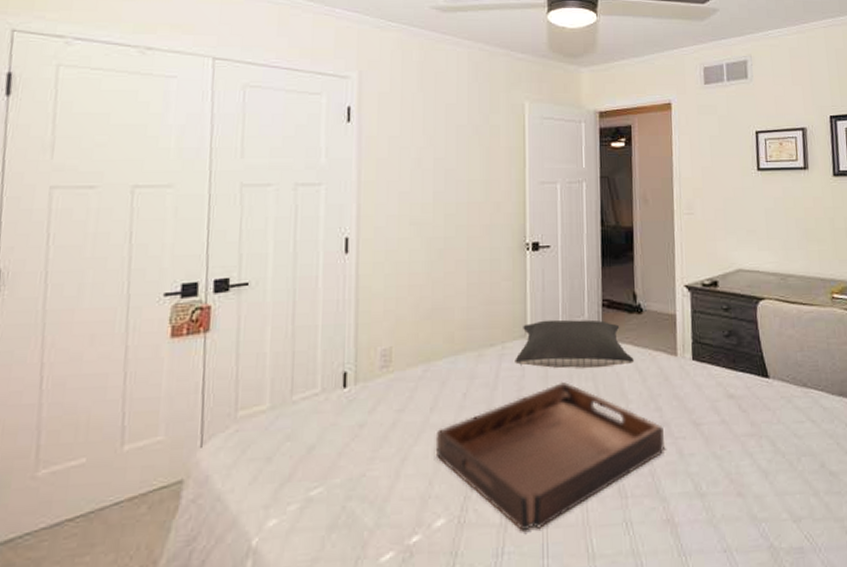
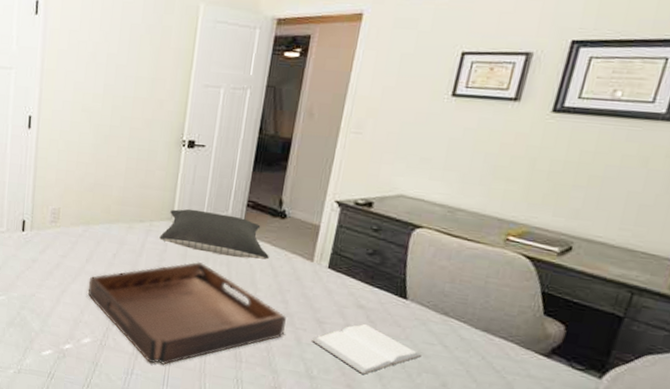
book: none [693,414,796,476] -> present [312,323,421,374]

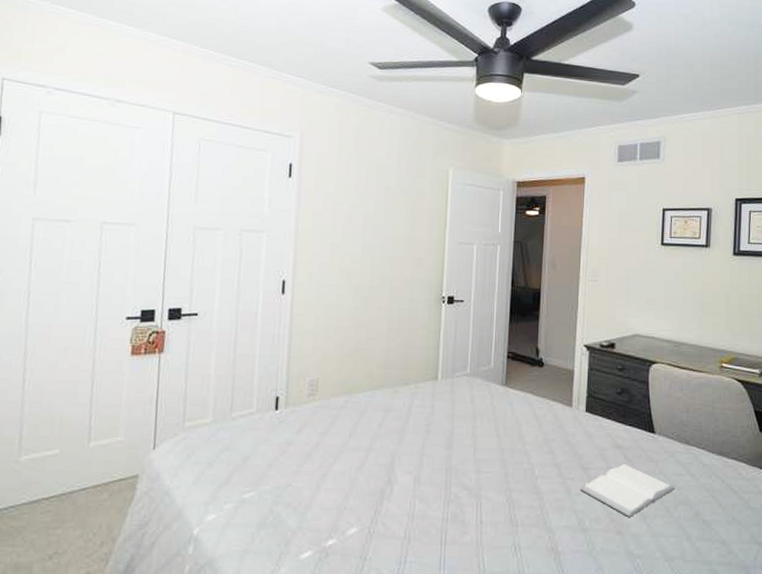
serving tray: present [88,261,286,365] -> none [352,420,554,545]
pillow: present [159,209,269,260] -> none [426,366,532,412]

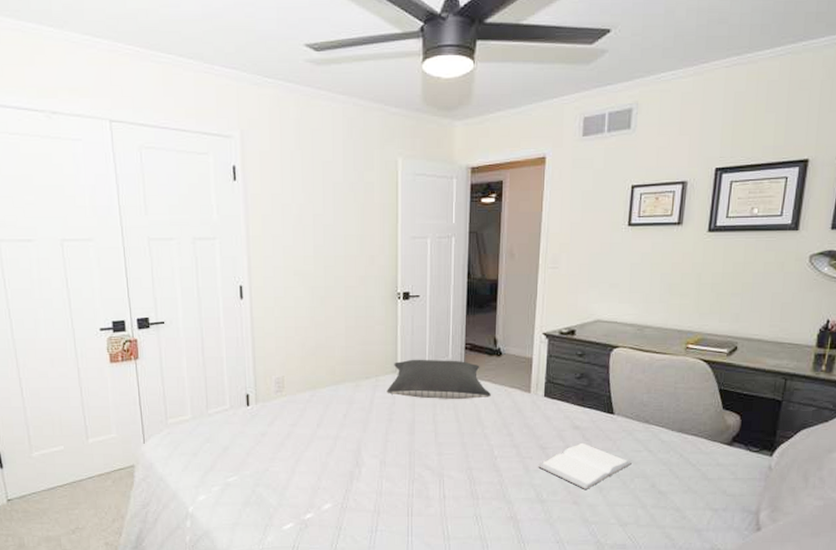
pillow: none [426,366,532,412] -> present [387,359,491,400]

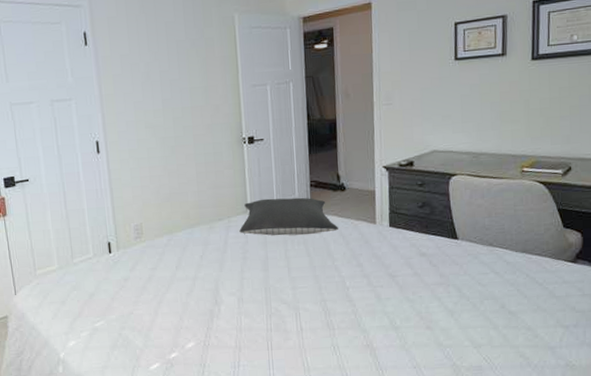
book: present [538,442,632,489] -> none [390,268,480,314]

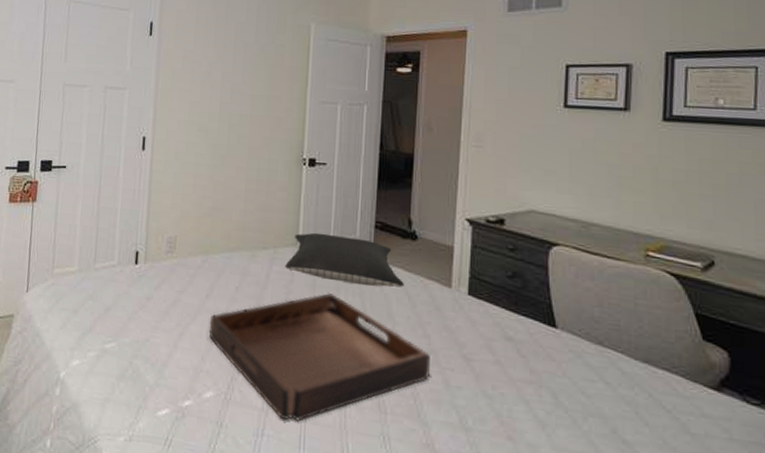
serving tray: none [182,245,365,352] -> present [209,292,430,421]

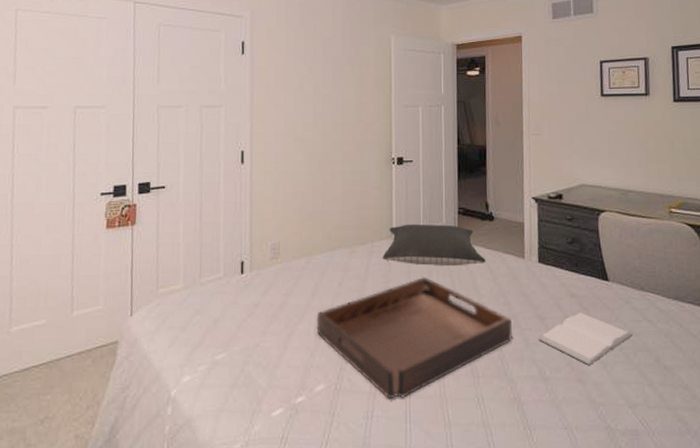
book: none [462,359,583,422] -> present [538,312,633,365]

